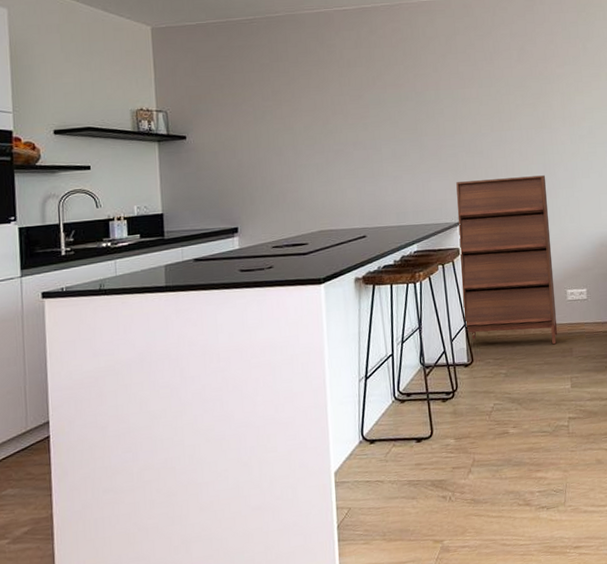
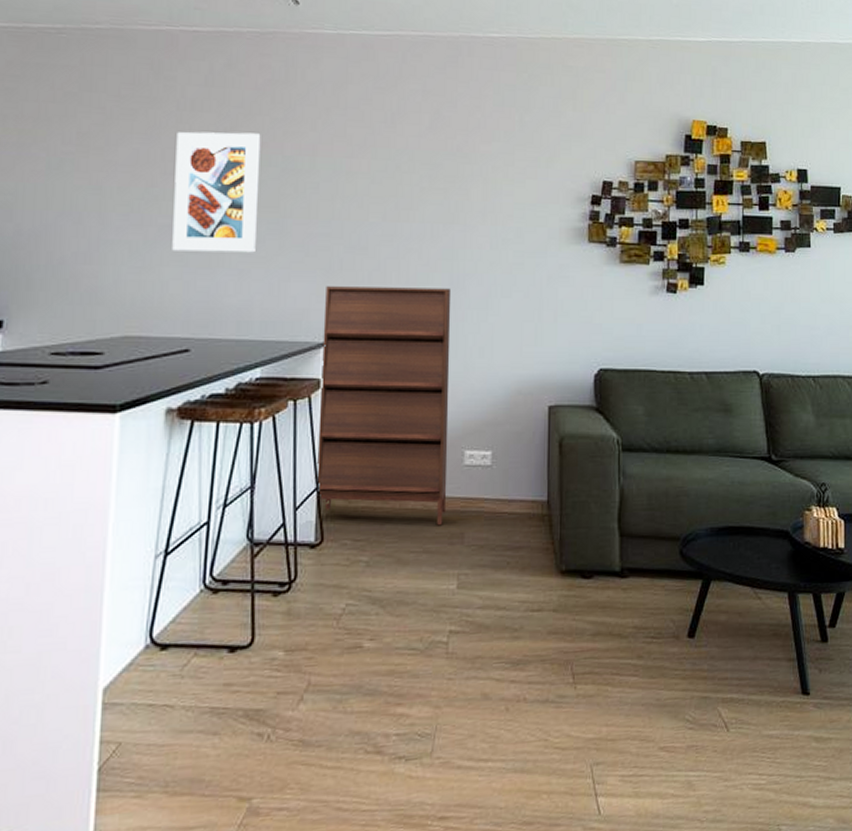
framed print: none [340,78,405,168] -> present [172,131,261,253]

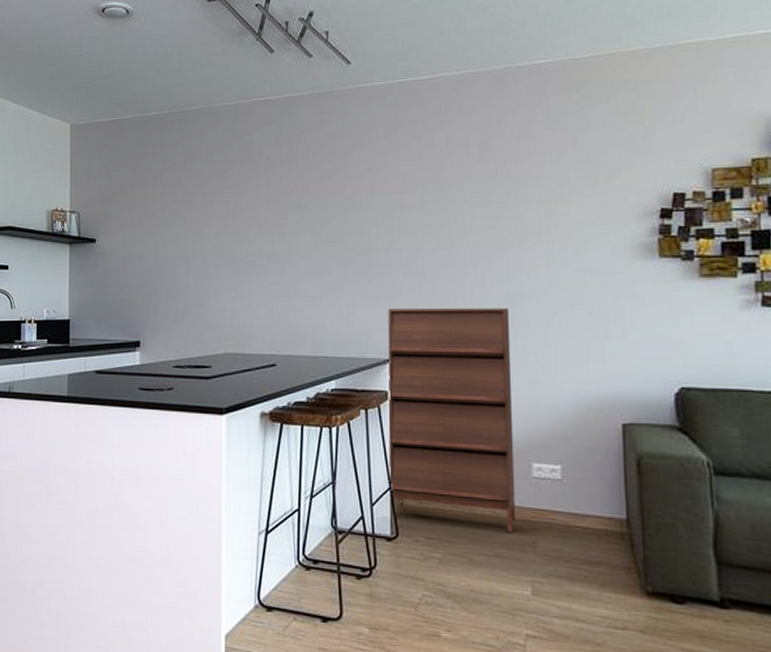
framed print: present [172,131,261,253] -> none [257,179,326,283]

